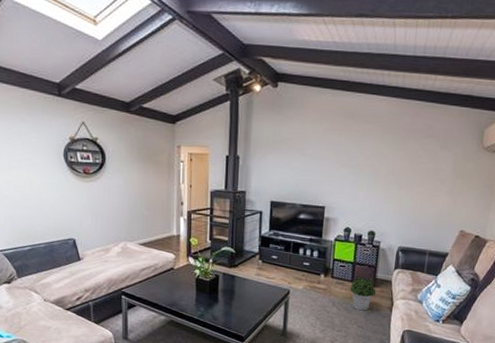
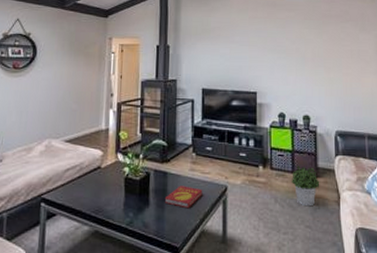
book: none [232,287,267,307] -> present [164,186,203,209]

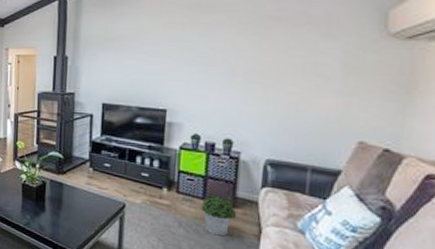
book: present [164,186,203,209] -> none [59,197,99,219]

